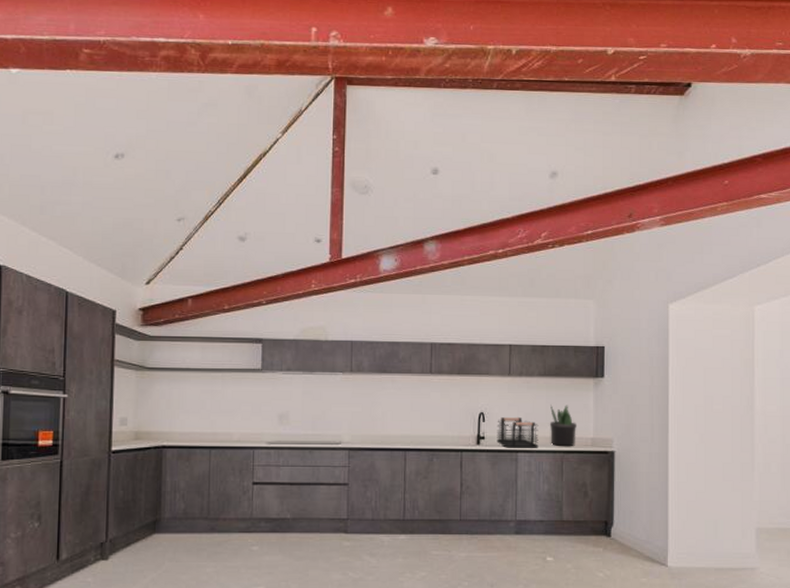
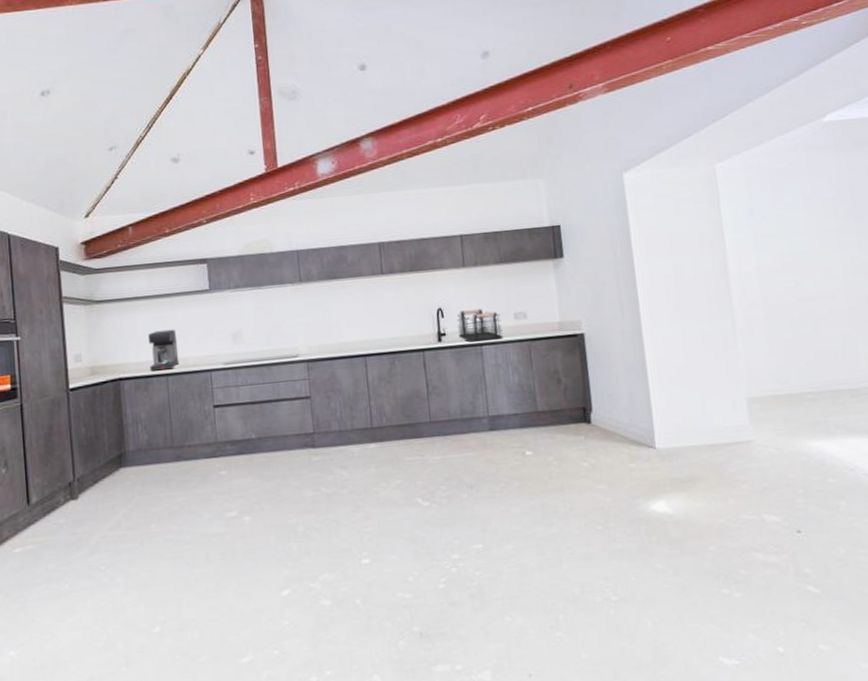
coffee maker: none [194,403,224,443] -> present [148,329,179,371]
planter: present [549,405,576,447] -> none [510,290,542,335]

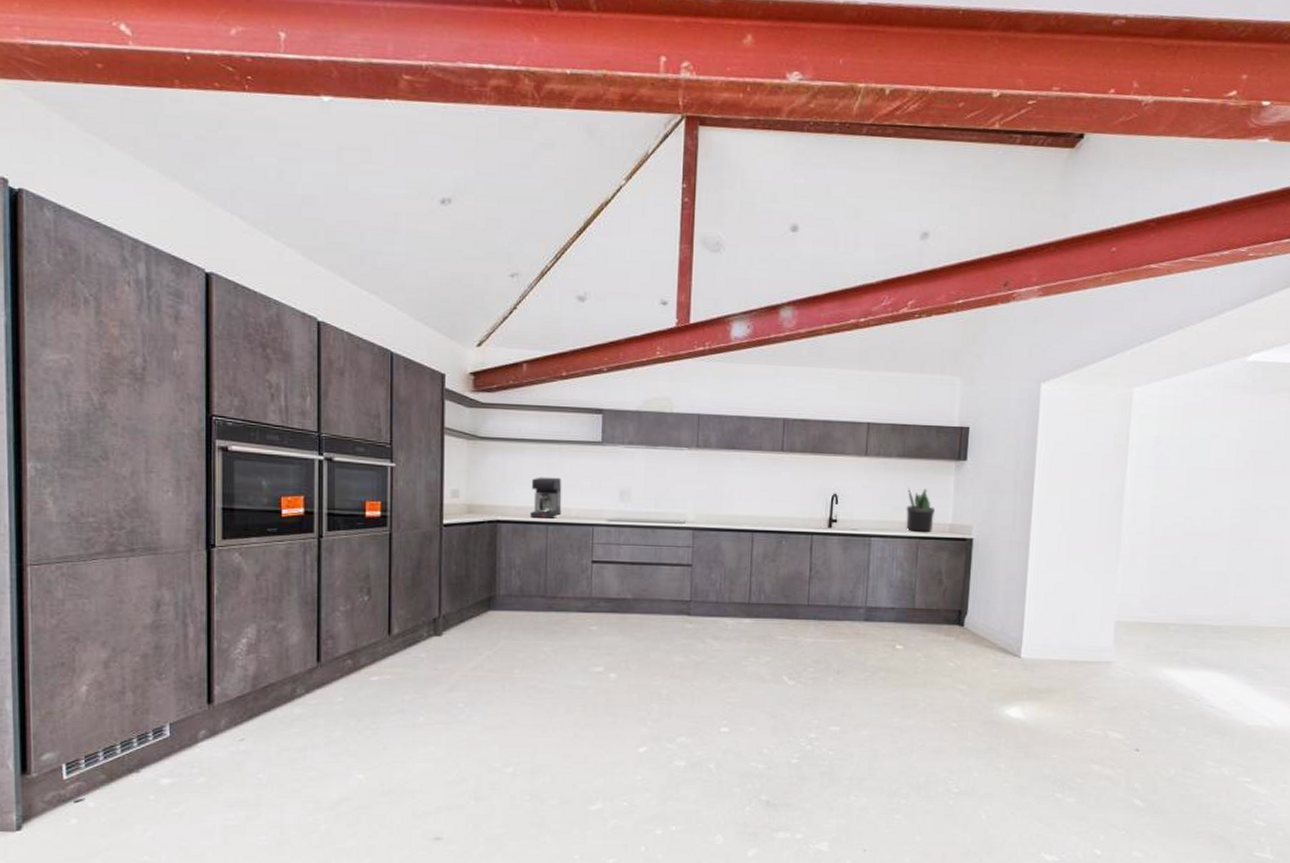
dish rack: present [457,309,503,343] -> none [849,500,895,534]
planter: none [510,290,542,335] -> present [906,488,935,533]

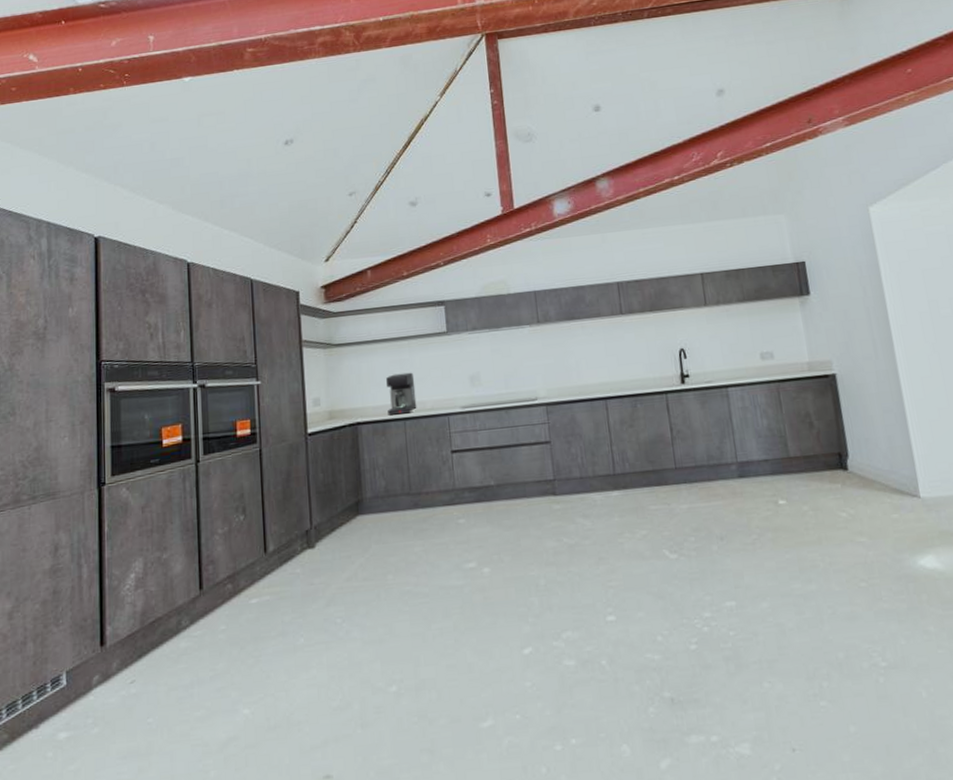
planter: present [906,488,935,533] -> none [755,329,790,376]

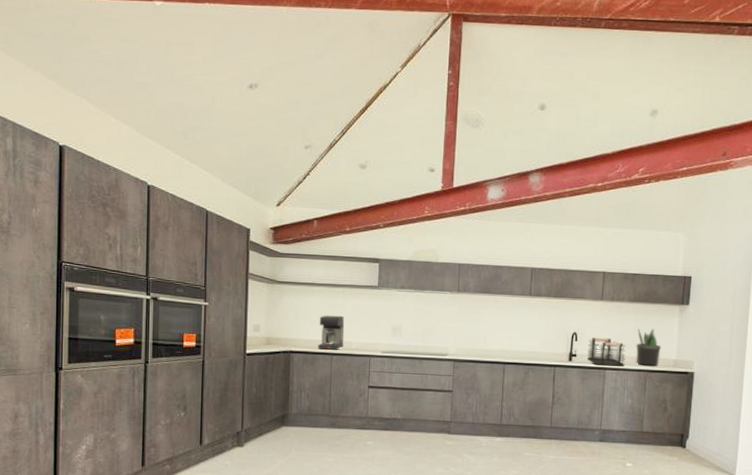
dish rack: none [701,349,750,385] -> present [587,338,626,368]
planter: none [755,329,790,376] -> present [636,328,661,367]

